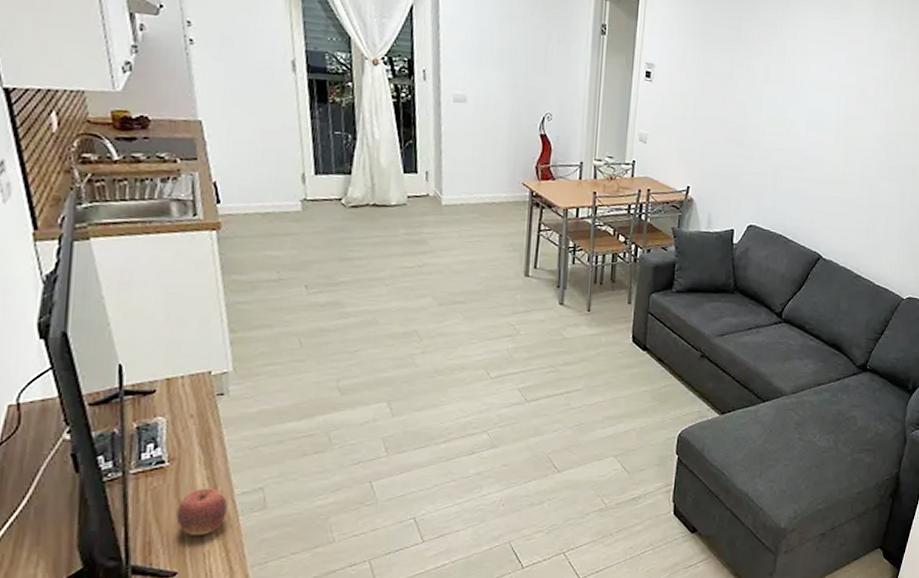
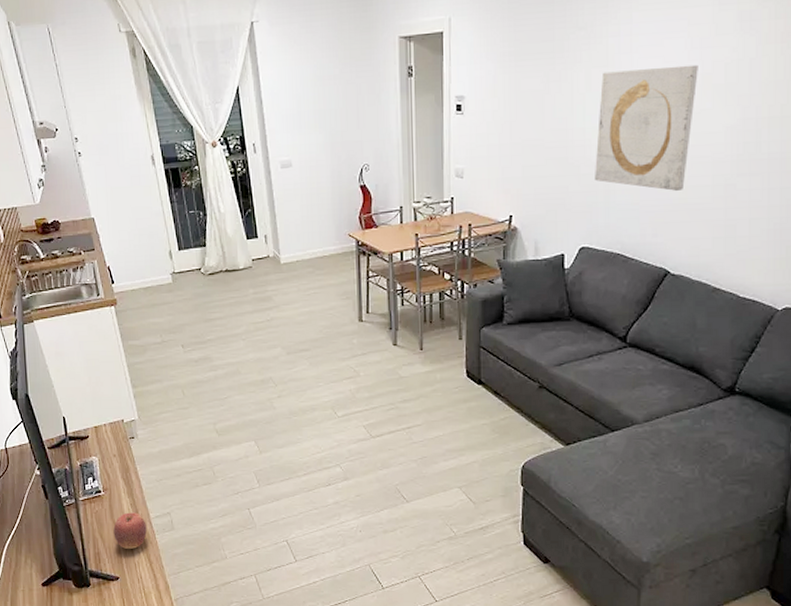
wall art: none [766,68,856,185] -> present [595,64,698,191]

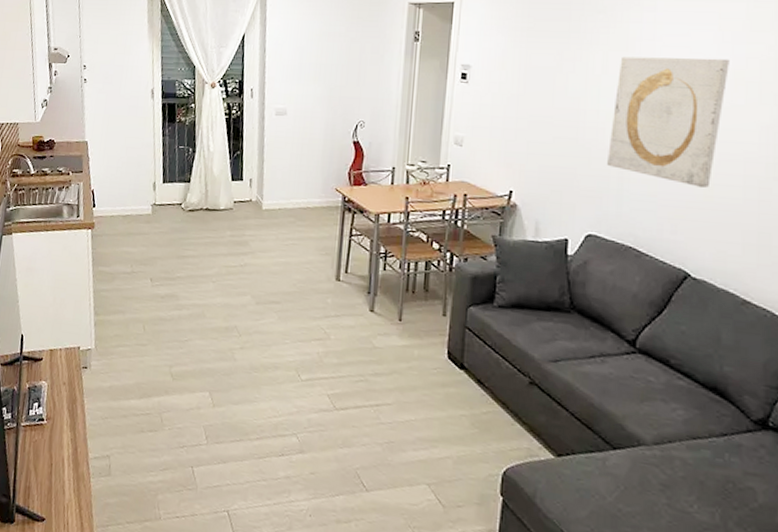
apple: present [113,512,147,549] -> none [48,447,84,490]

